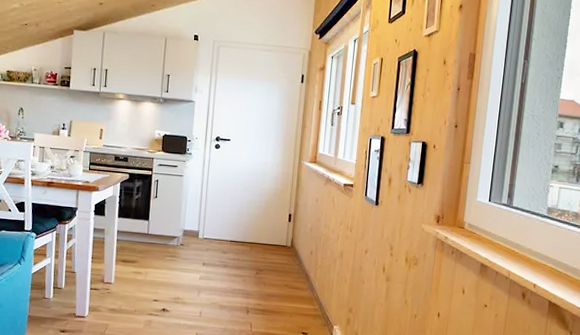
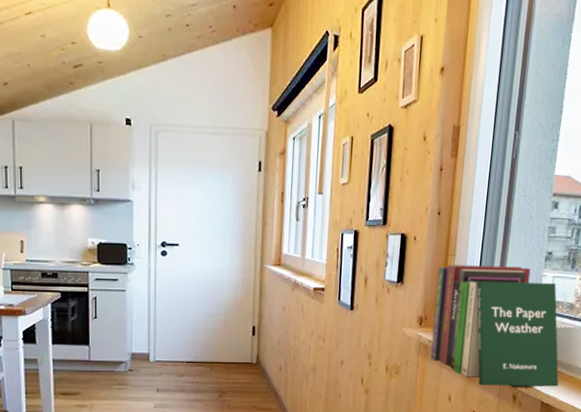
books: none [446,171,566,288] -> present [430,264,559,386]

